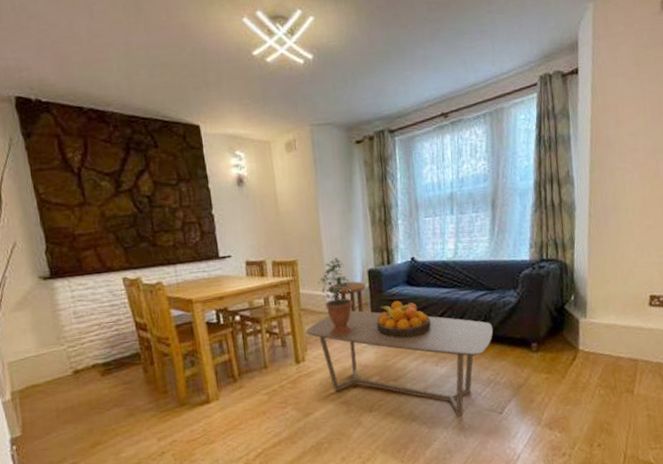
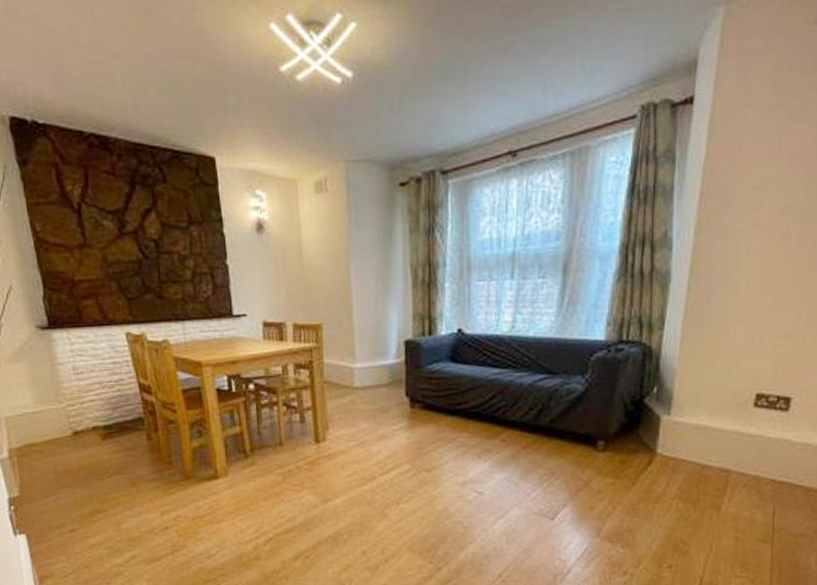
coffee table: present [305,310,494,416] -> none [328,387,552,518]
potted plant: present [318,255,353,336] -> none [345,321,384,416]
side table: present [330,281,367,312] -> none [359,352,402,389]
fruit bowl: present [376,301,431,338] -> none [411,379,476,423]

